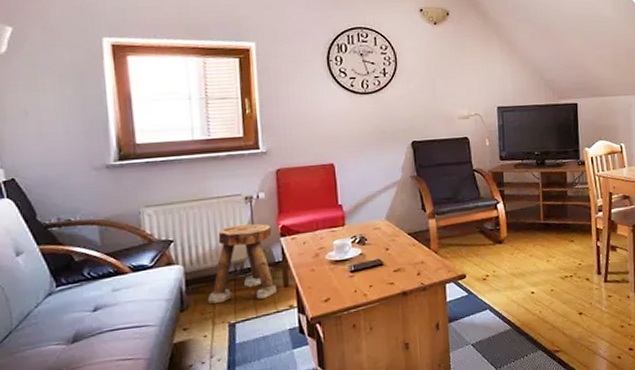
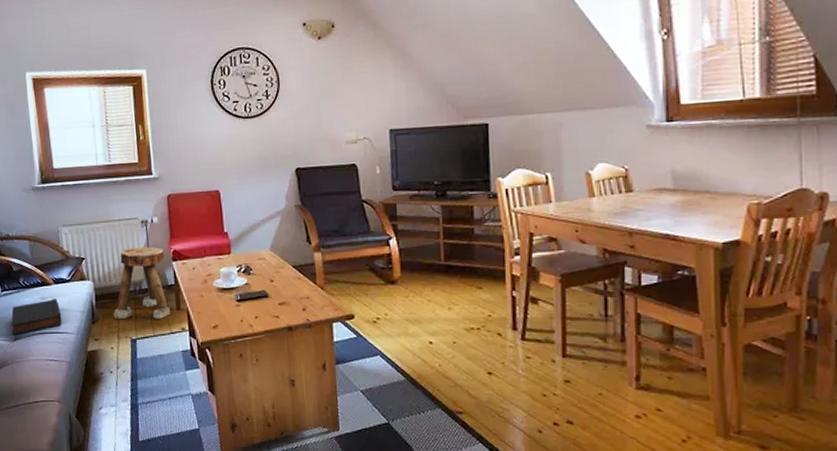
book: none [67,289,141,336] -> present [10,299,62,335]

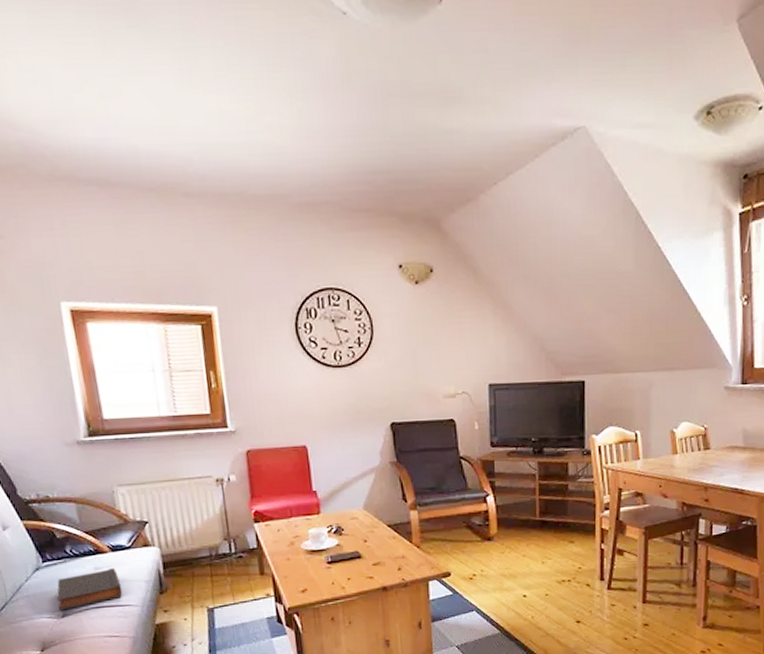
stool: present [113,246,171,320] -> none [185,507,254,588]

